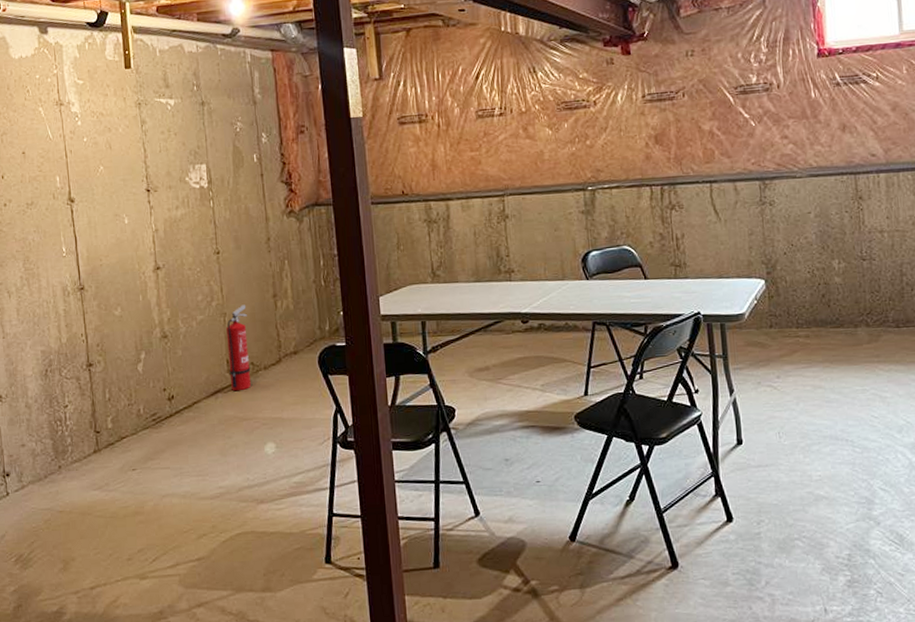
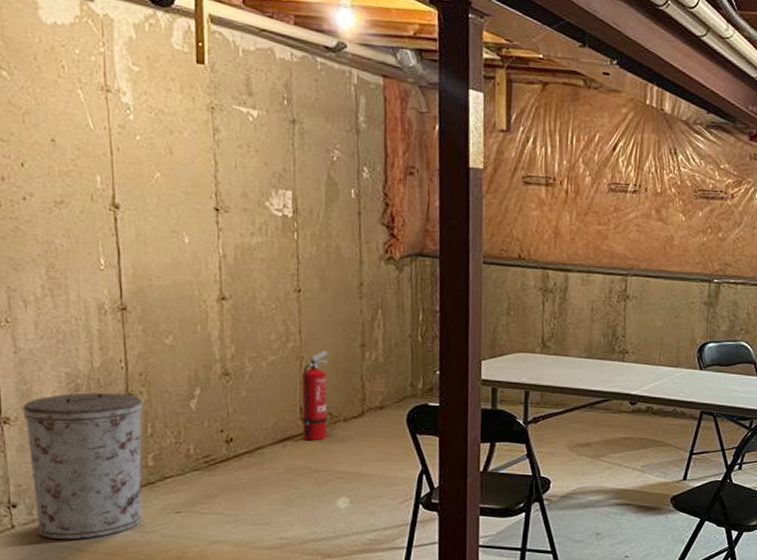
trash can: none [11,364,106,503] -> present [23,392,143,540]

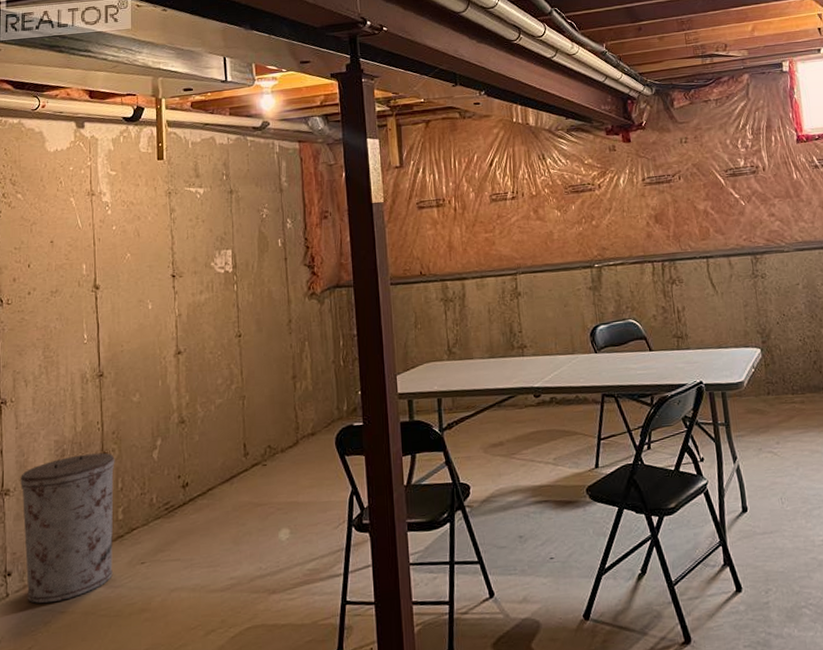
fire extinguisher: present [302,350,328,441] -> none [245,387,268,476]

